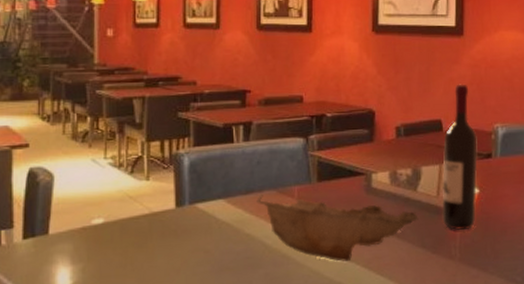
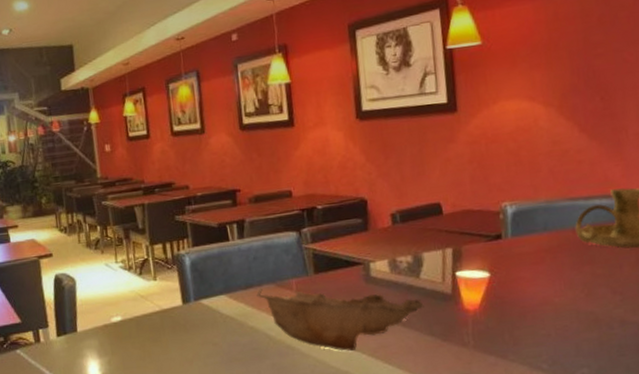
wine bottle: present [442,84,478,230] -> none [445,163,489,316]

